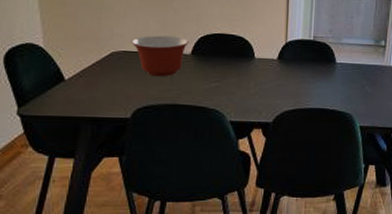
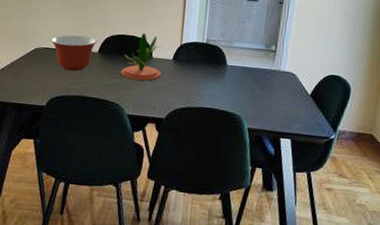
plant: none [219,31,266,84] -> present [121,33,162,81]

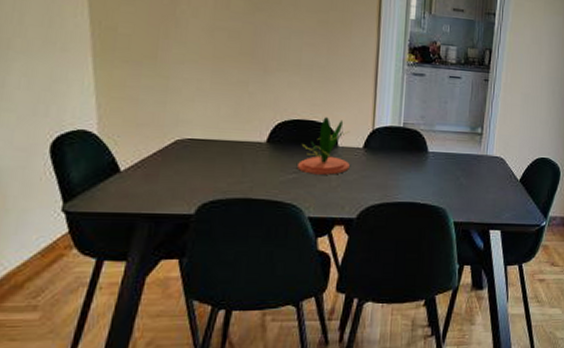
mixing bowl: present [50,35,97,71] -> none [199,121,265,168]

